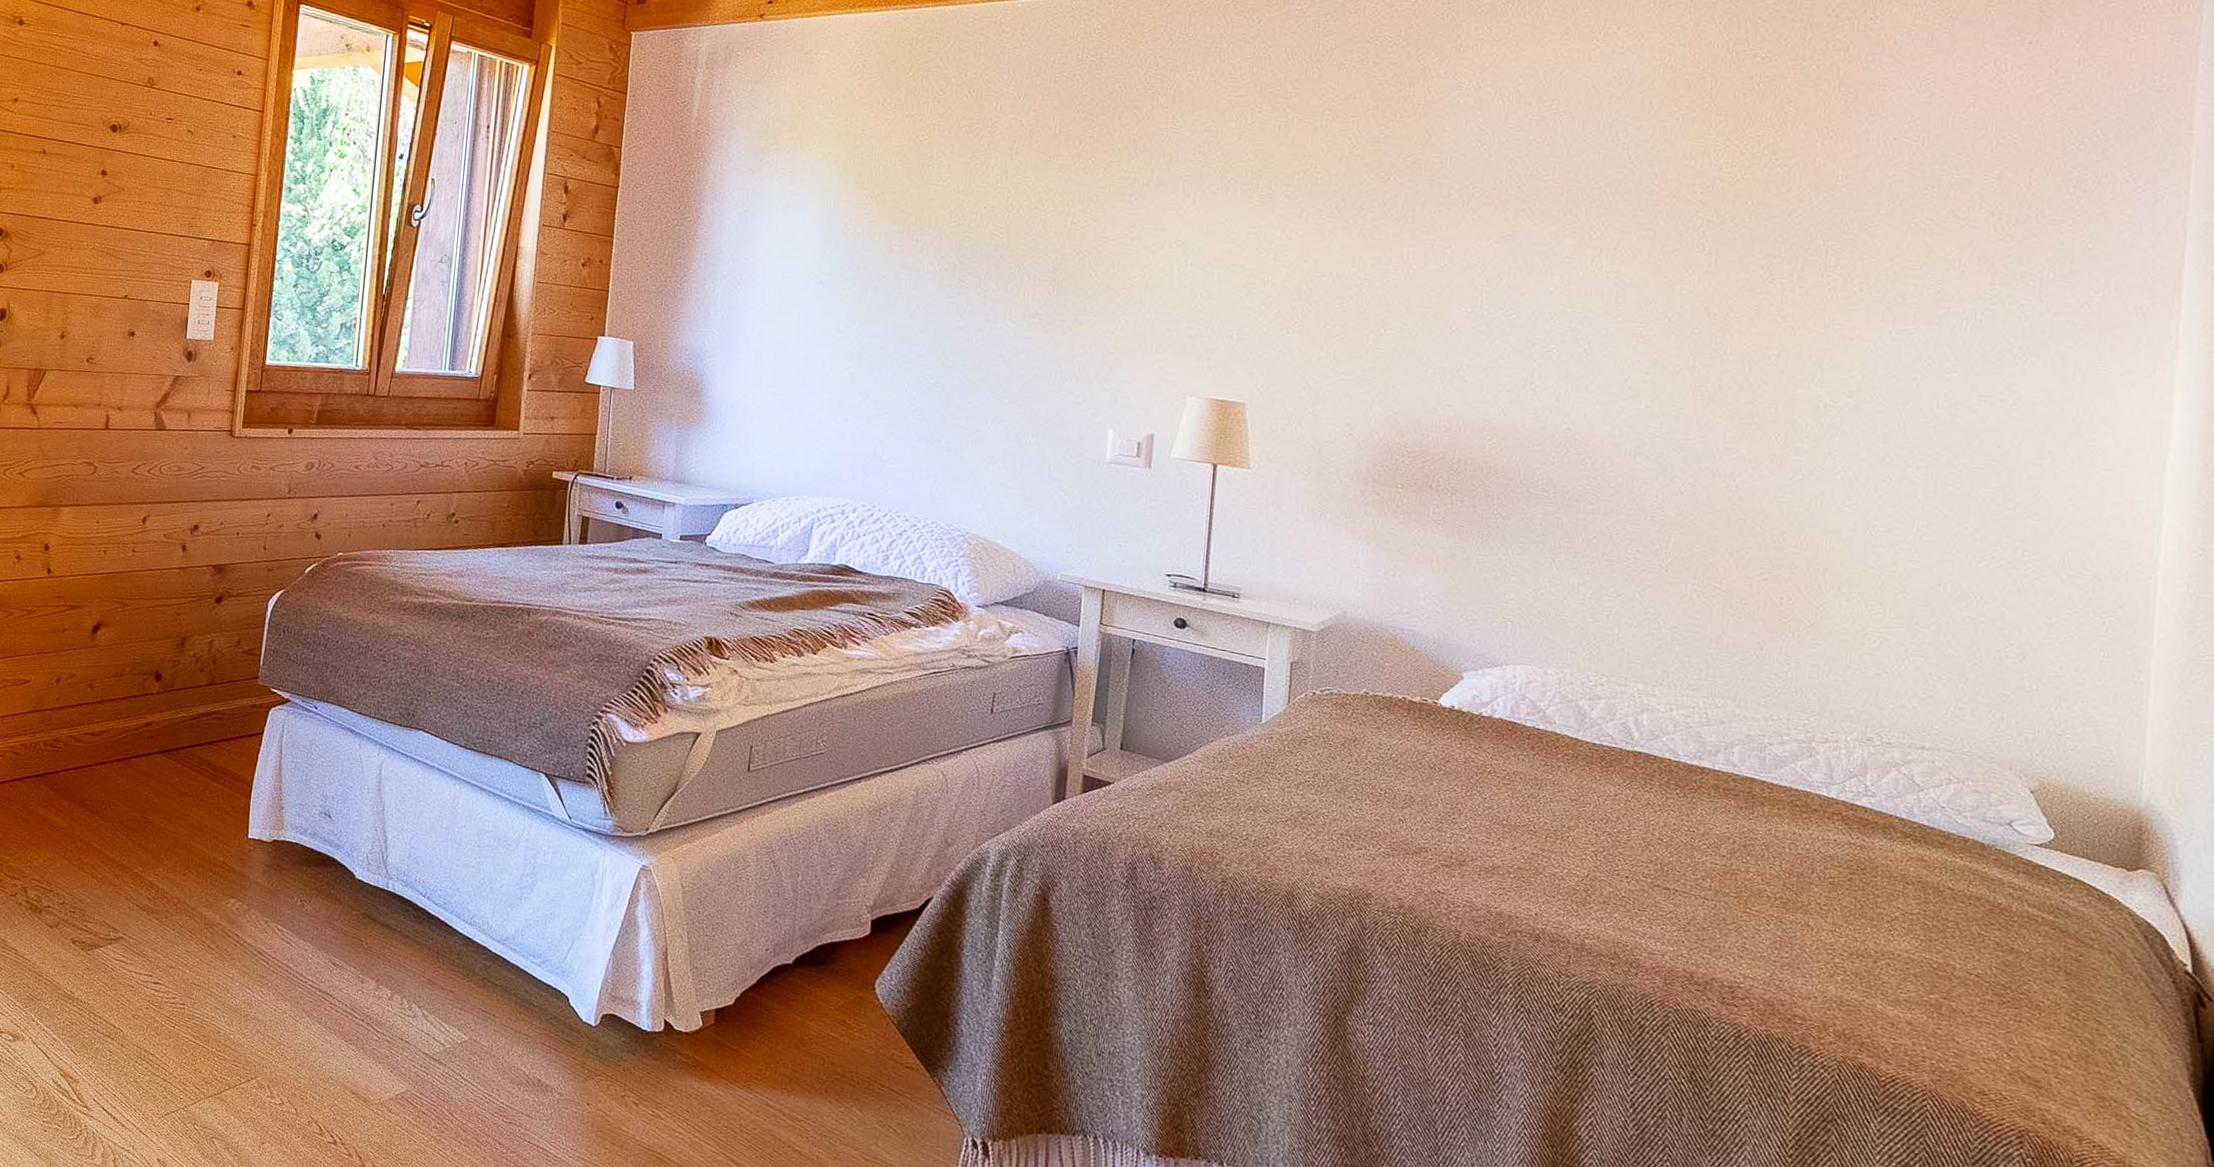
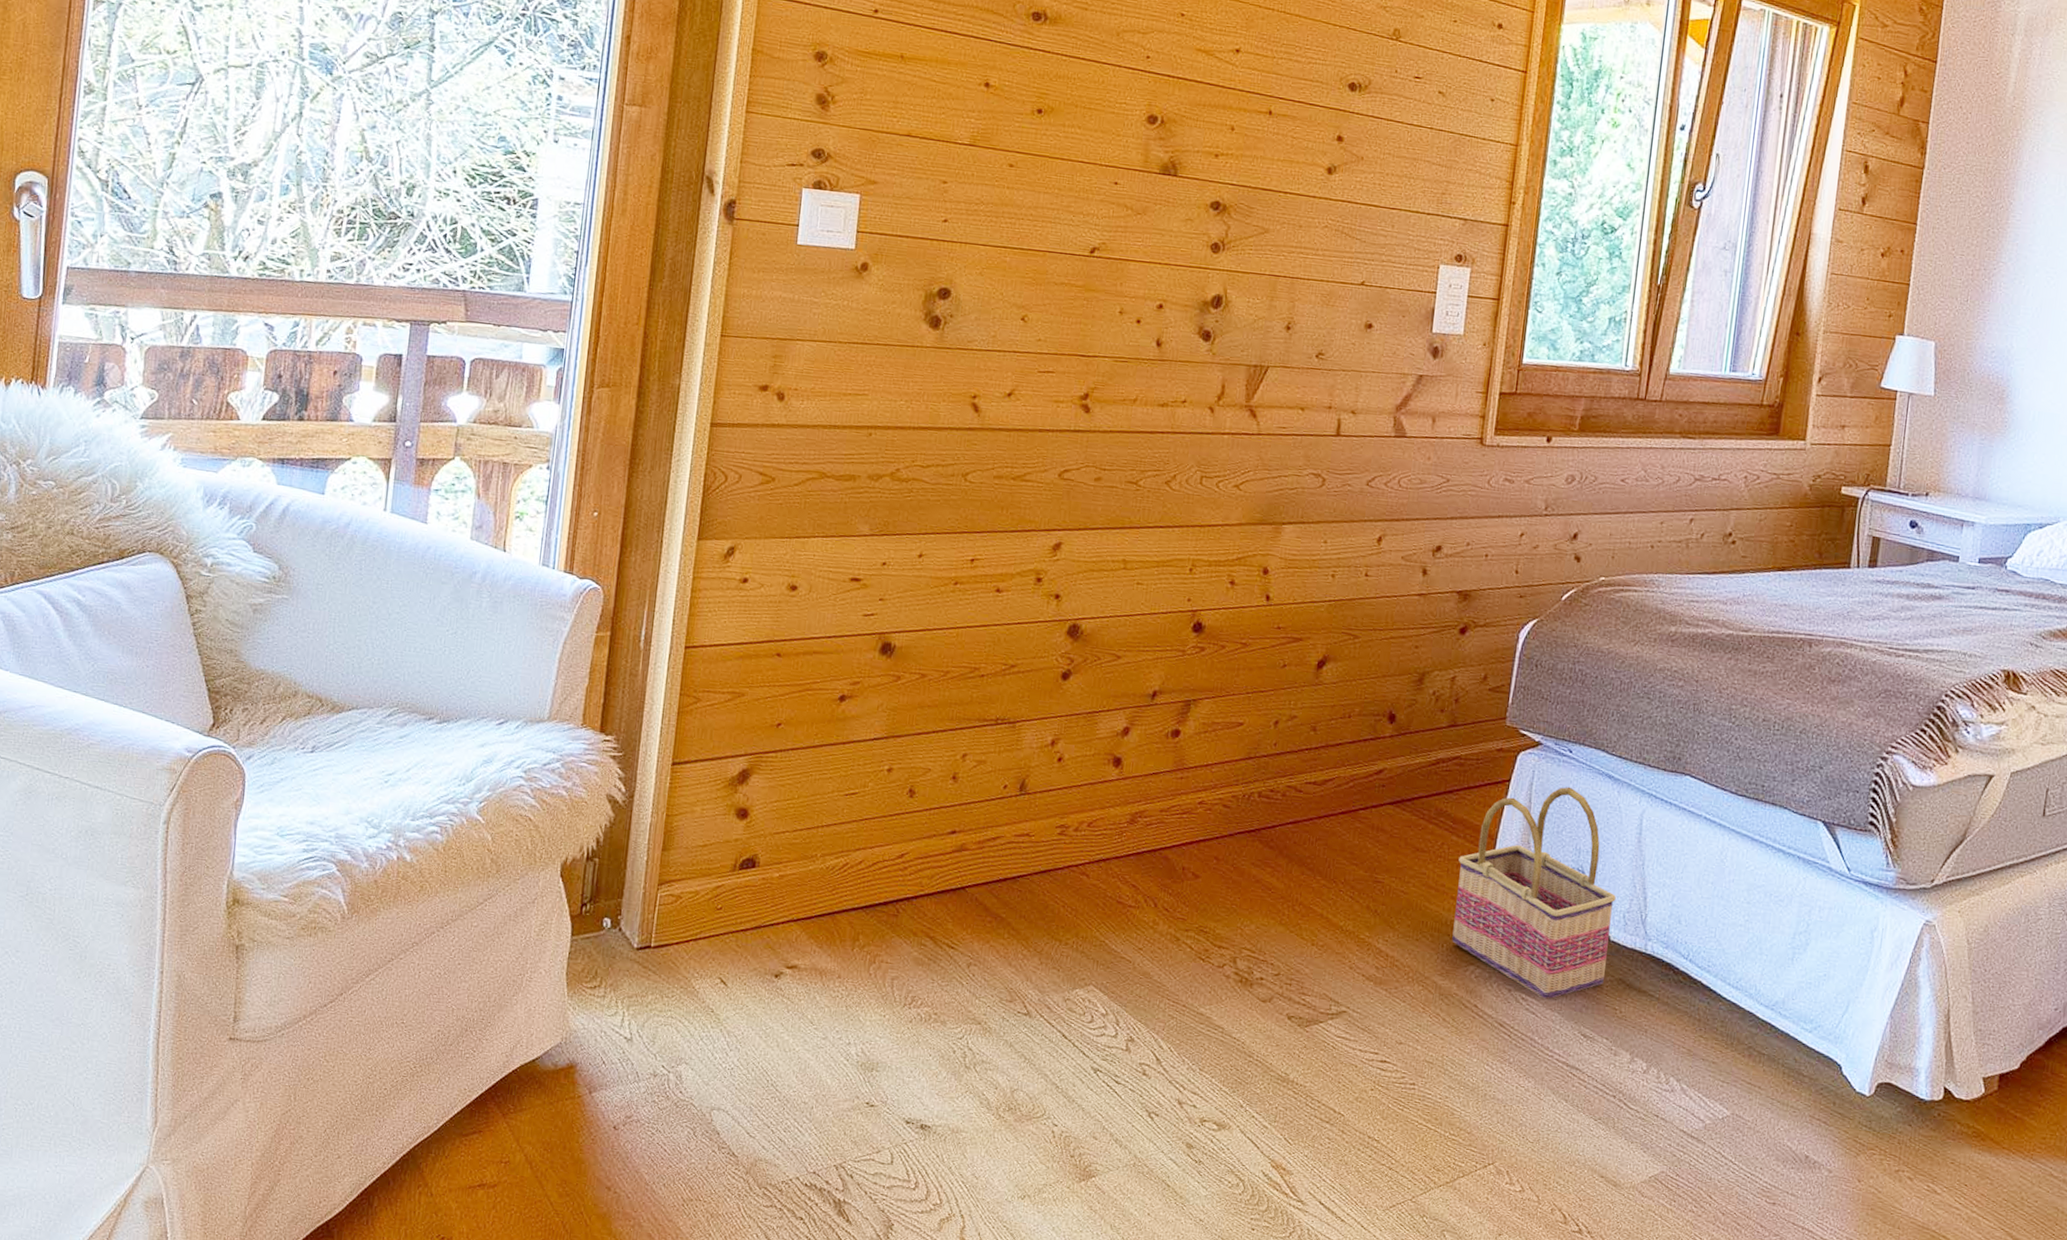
basket: none [215,739,360,931] -> present [1452,786,1616,1000]

